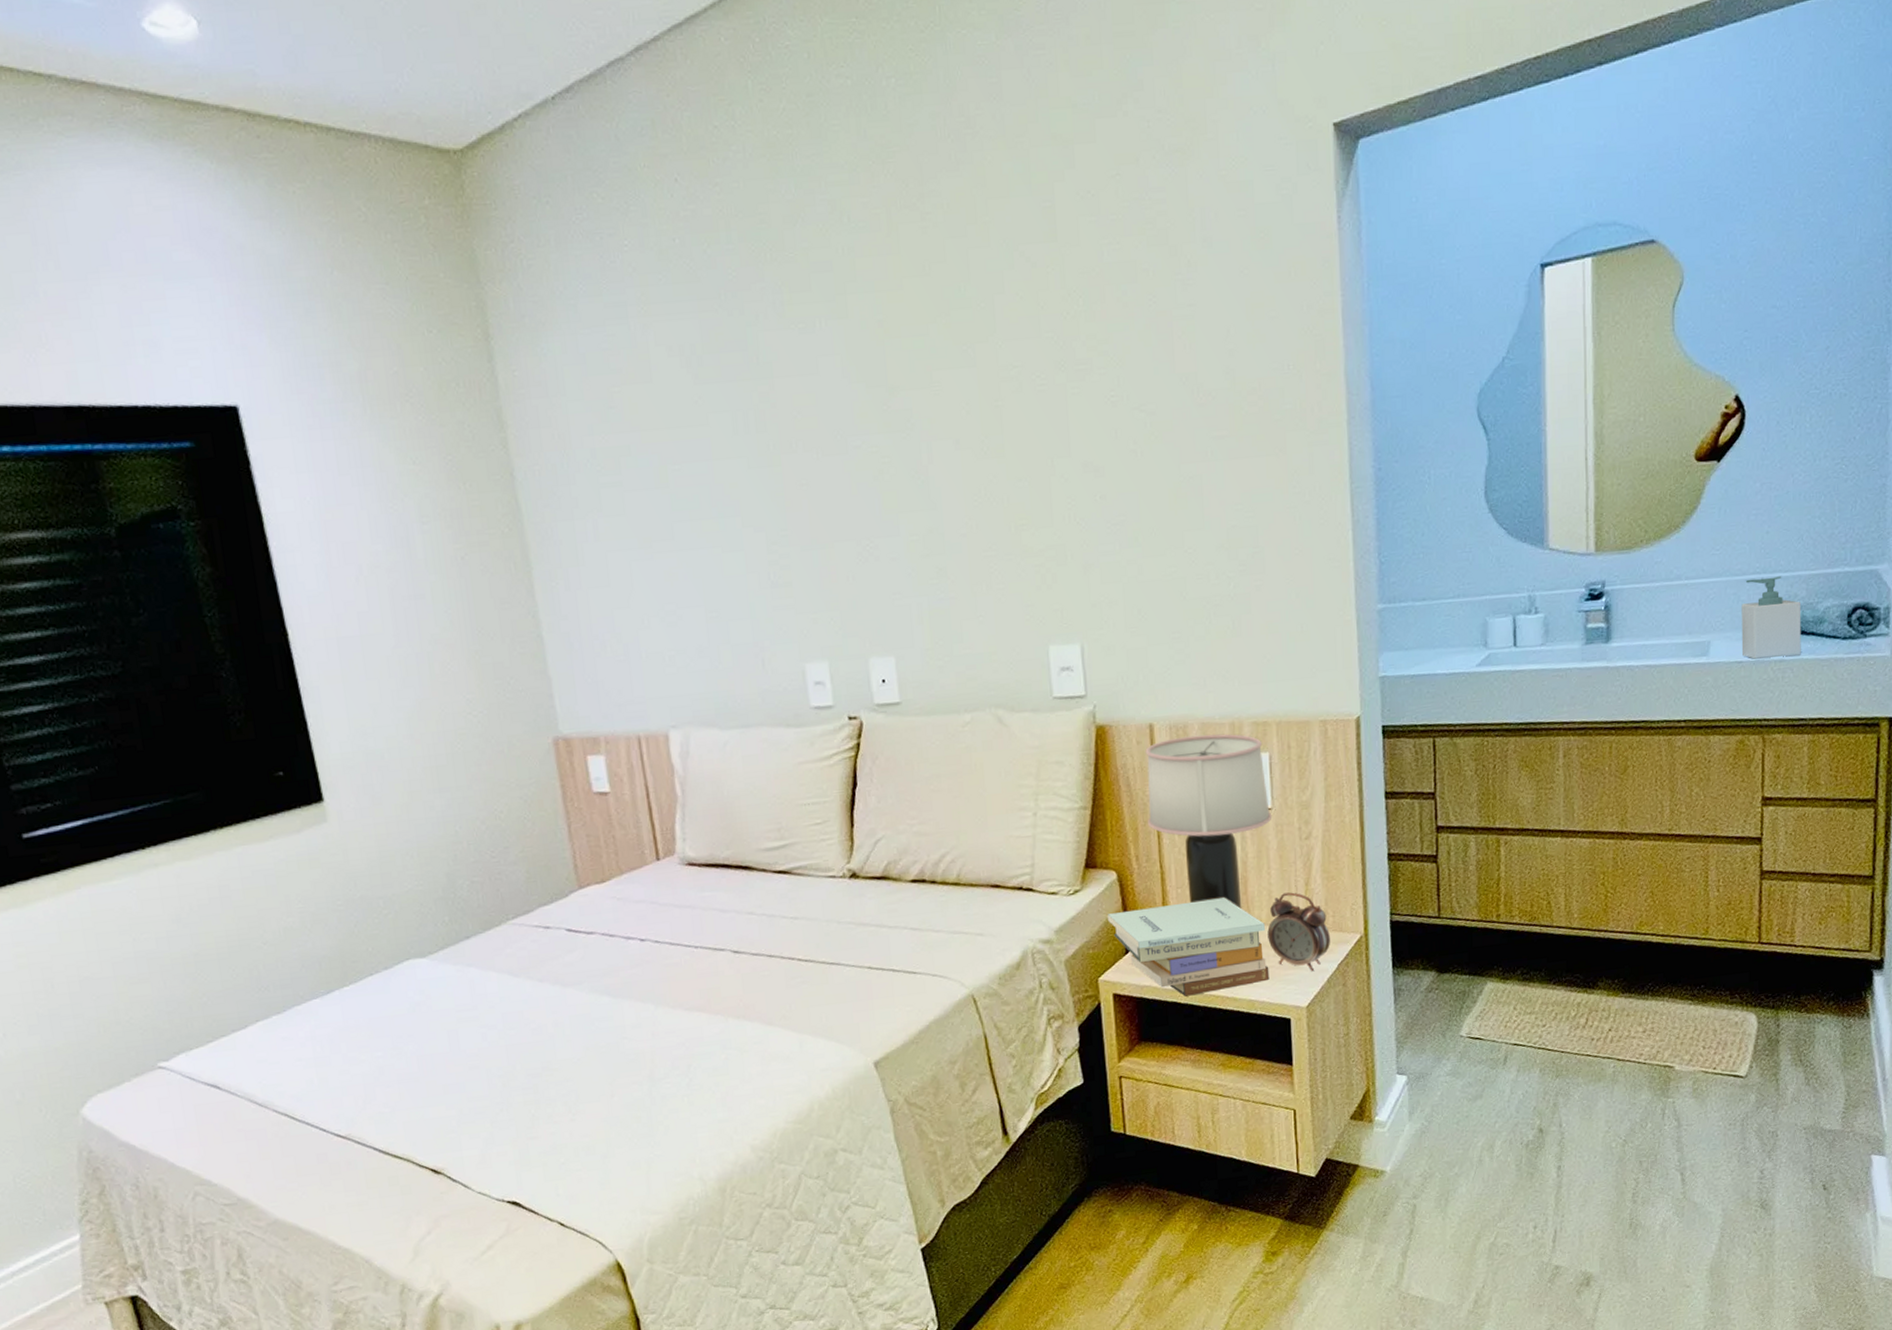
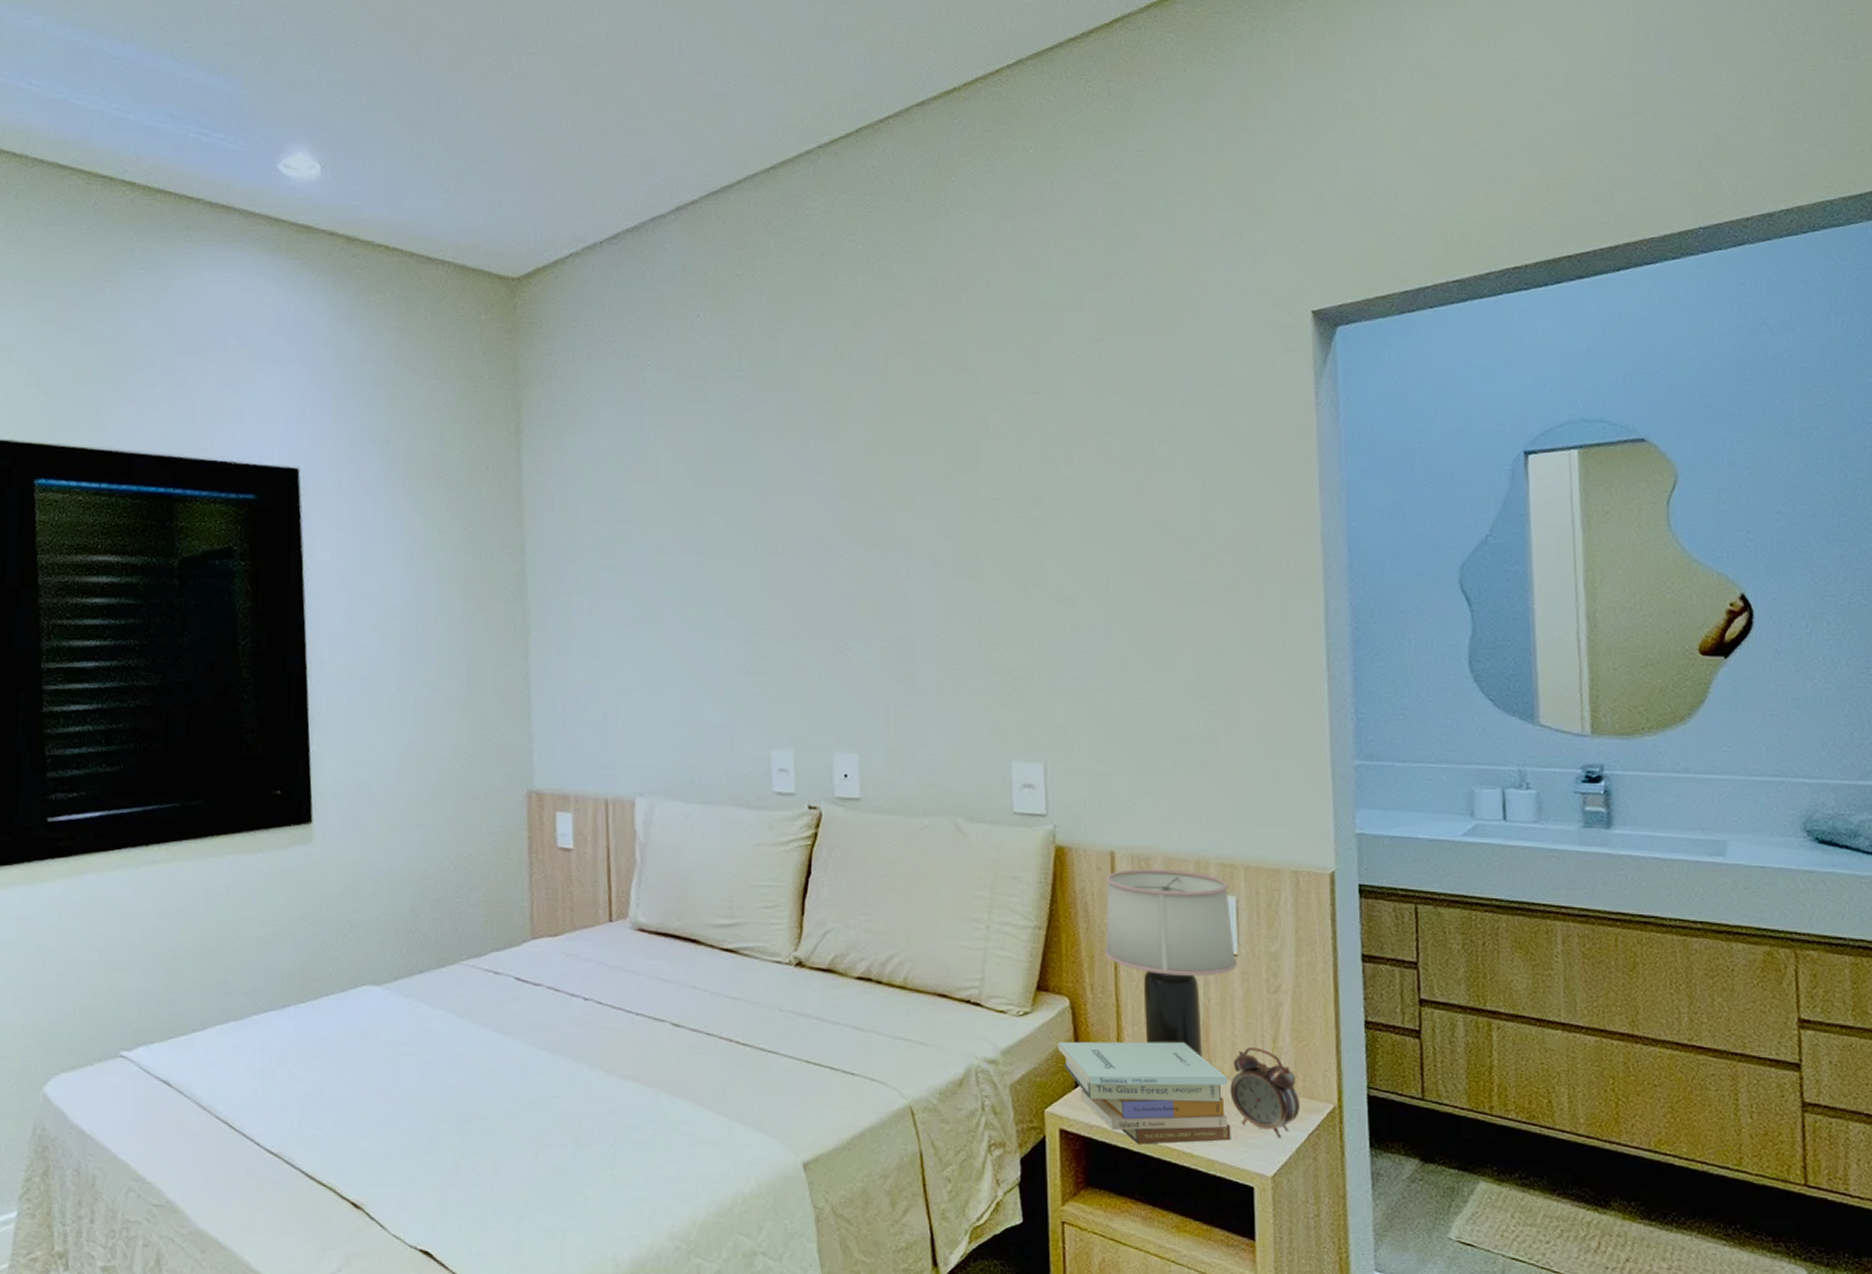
soap bottle: present [1741,576,1801,660] -> none [1761,781,1834,870]

